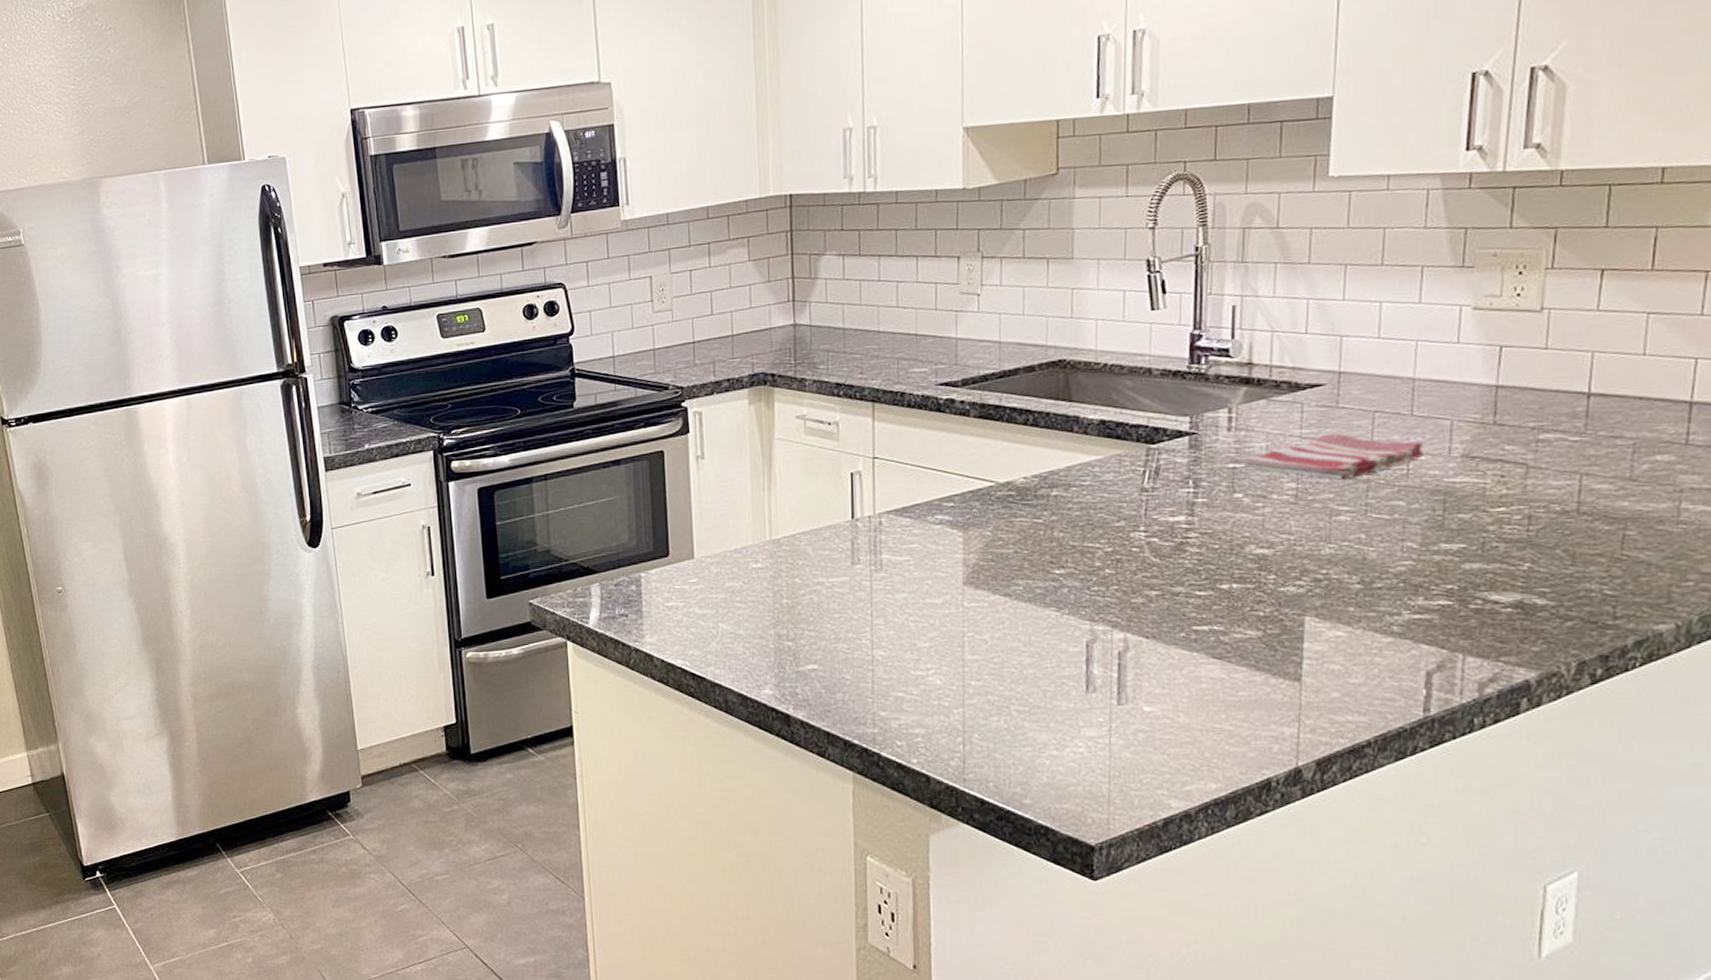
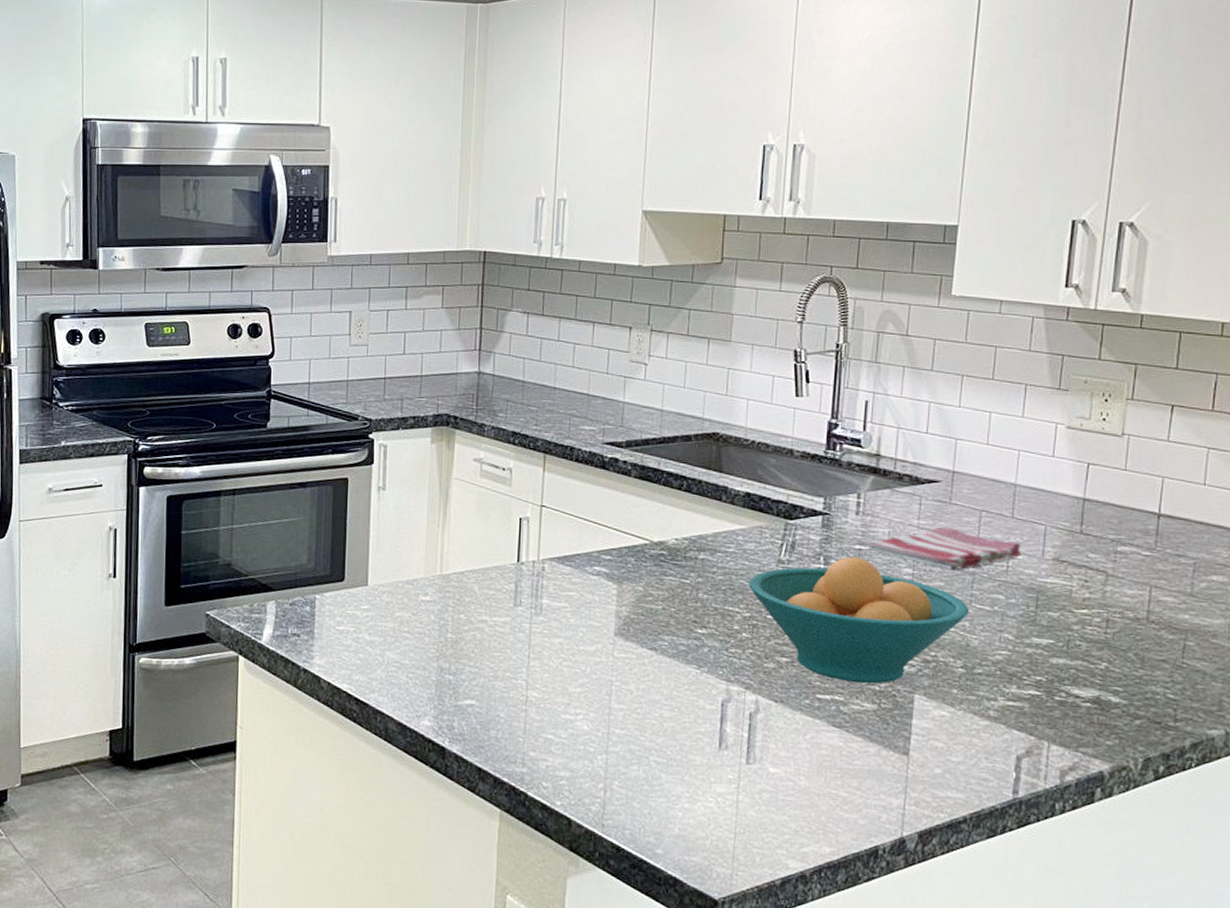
fruit bowl: none [1109,476,1364,611] -> present [749,556,969,684]

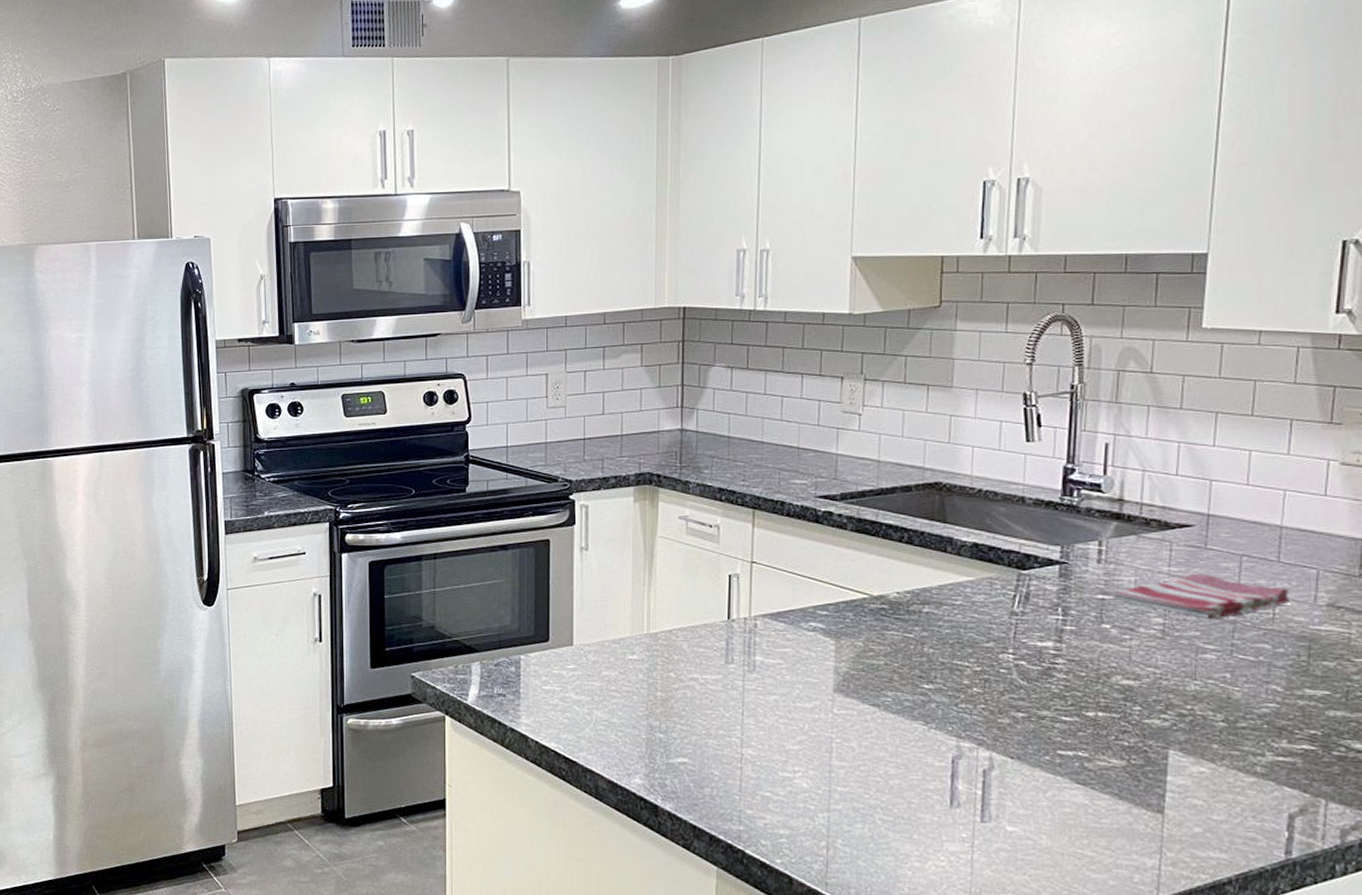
fruit bowl: present [749,556,969,684] -> none [979,606,1229,740]

